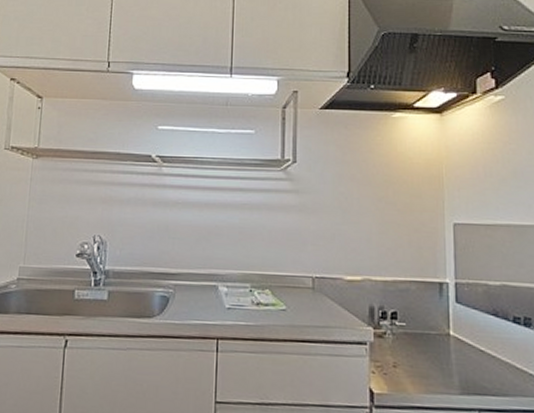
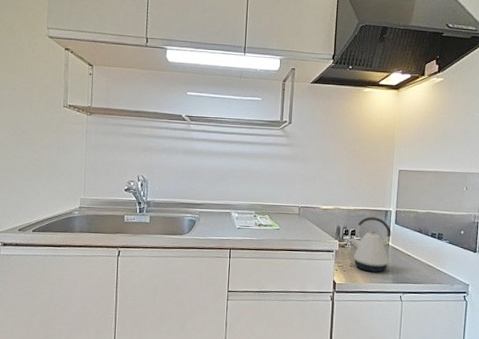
kettle: none [389,292,456,377] -> present [350,217,392,272]

